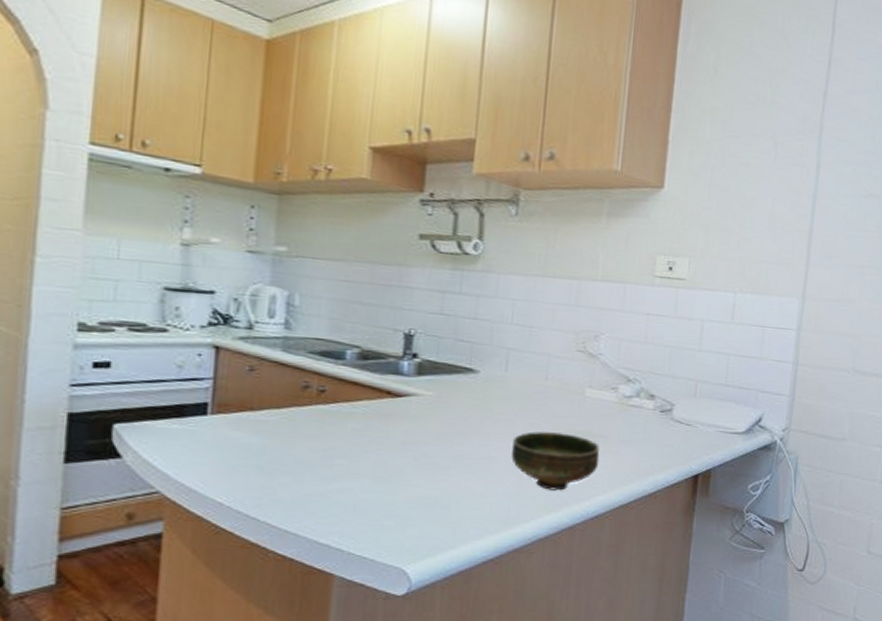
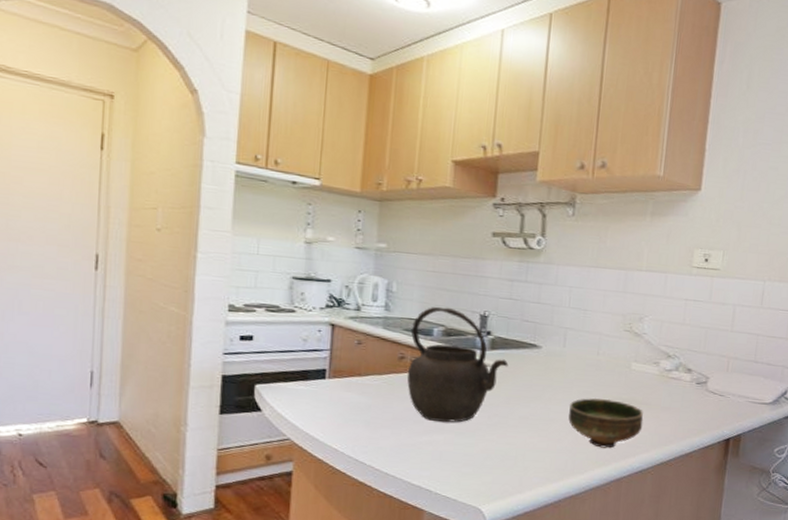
kettle: none [312,323,439,466] -> present [407,306,509,423]

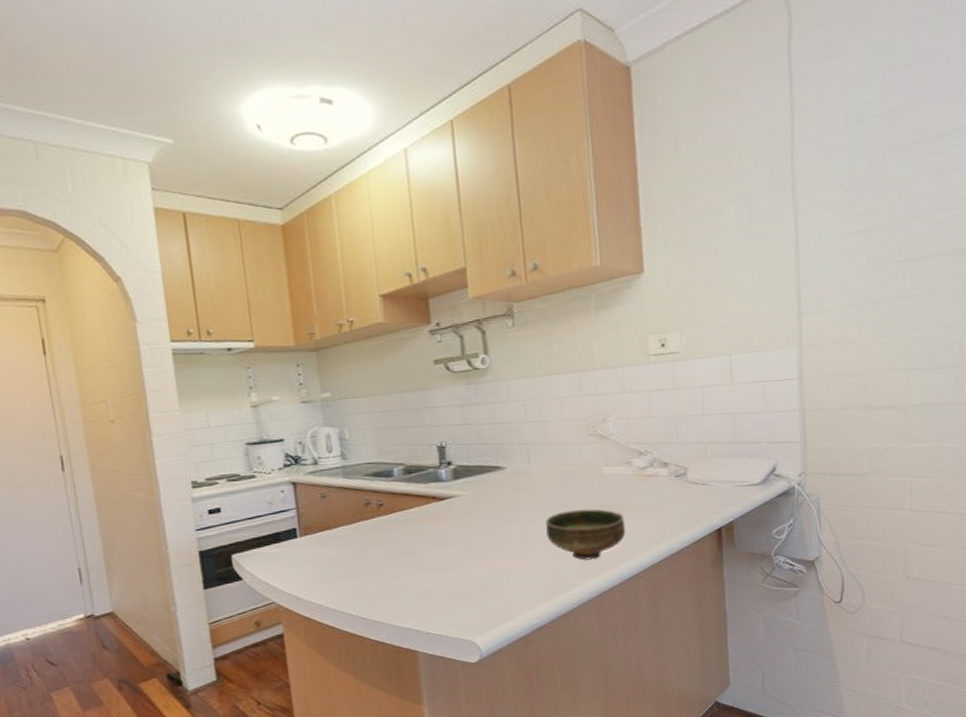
kettle: present [407,306,509,423] -> none [371,444,475,562]

